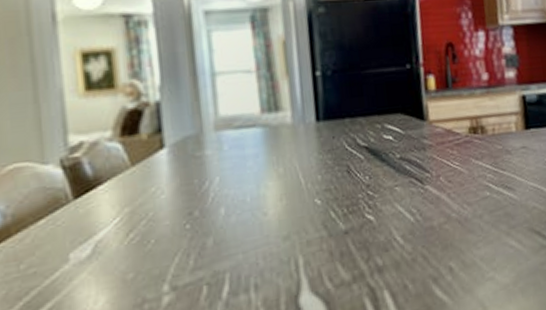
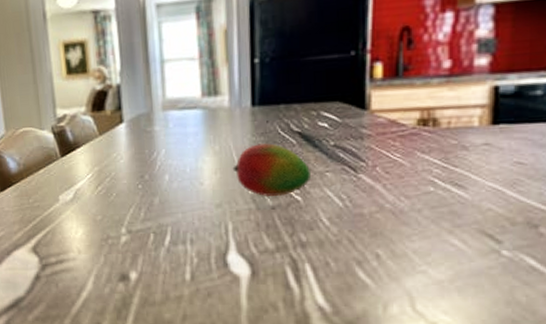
fruit: none [299,160,381,221] -> present [232,142,310,196]

